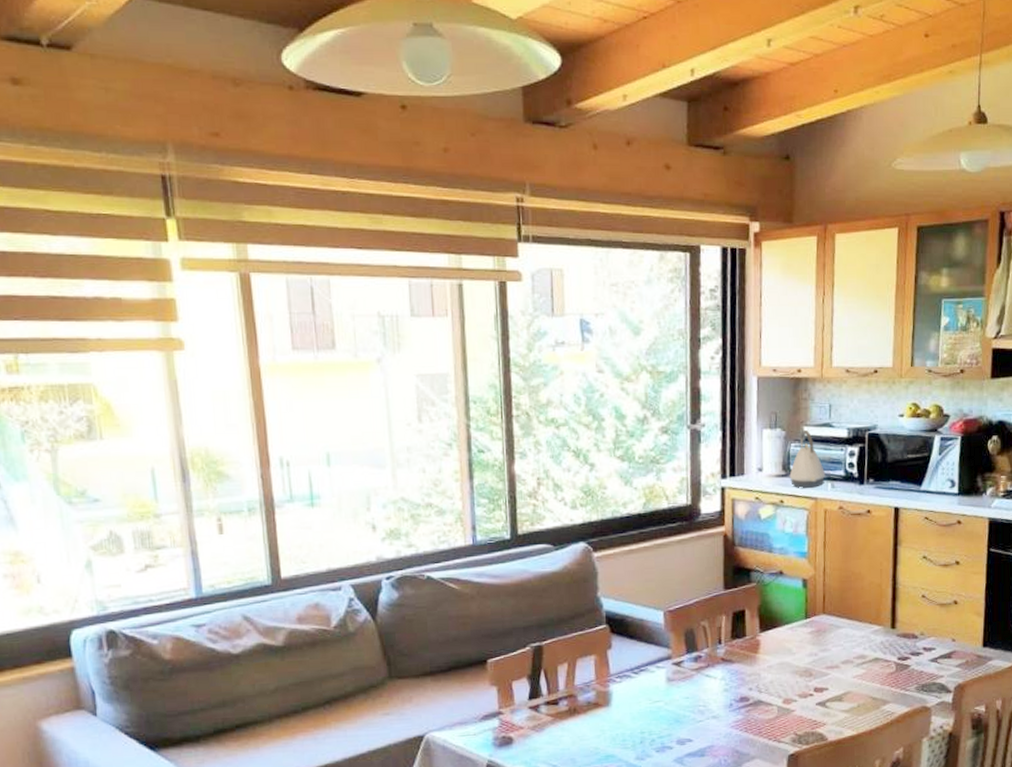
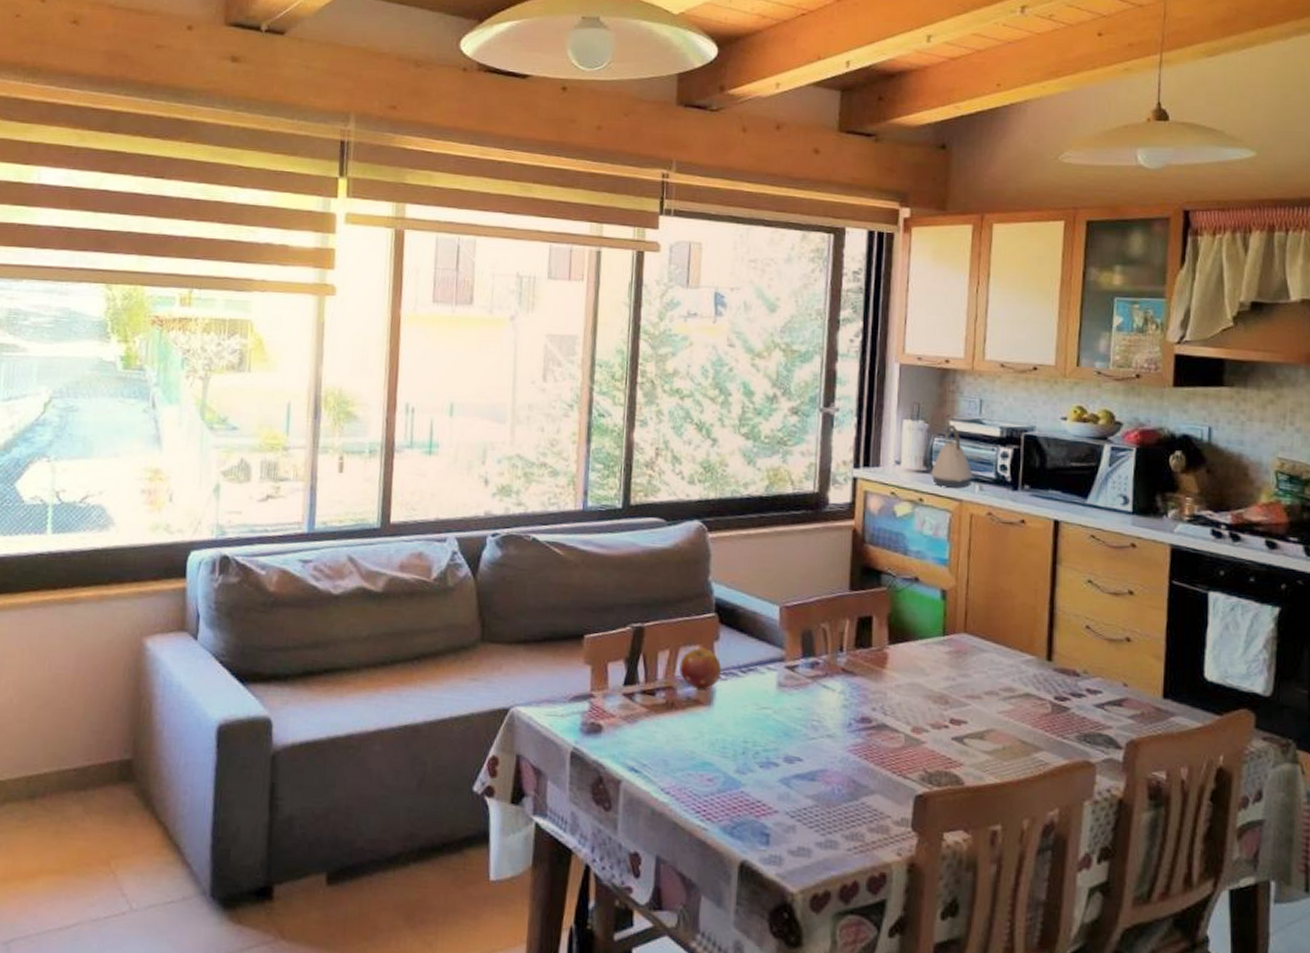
fruit: none [578,657,617,692] -> present [679,648,722,688]

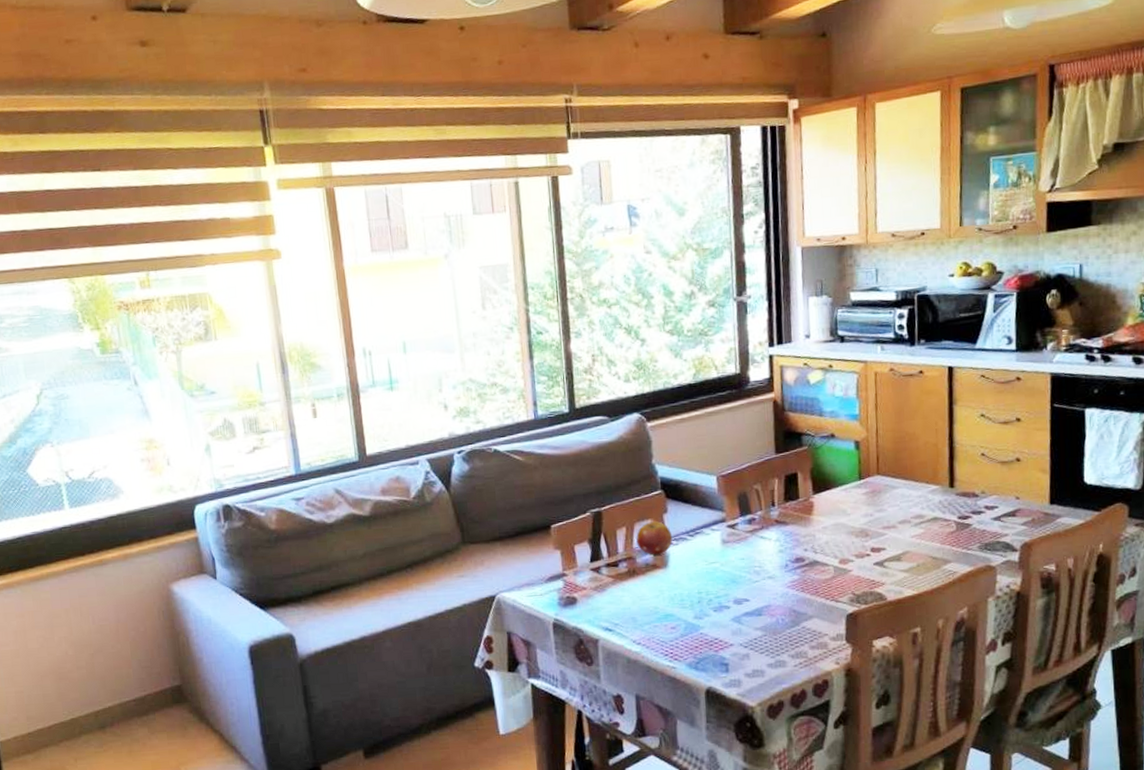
kettle: present [931,424,973,488] -> none [837,295,875,352]

